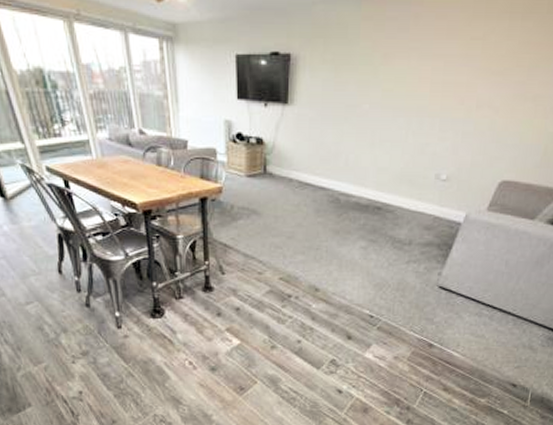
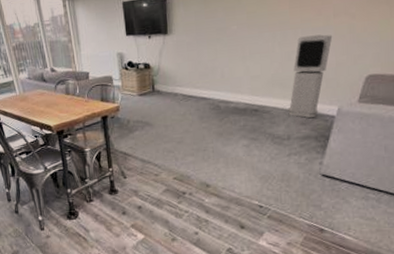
air purifier: none [413,127,472,223] -> present [288,34,333,119]

